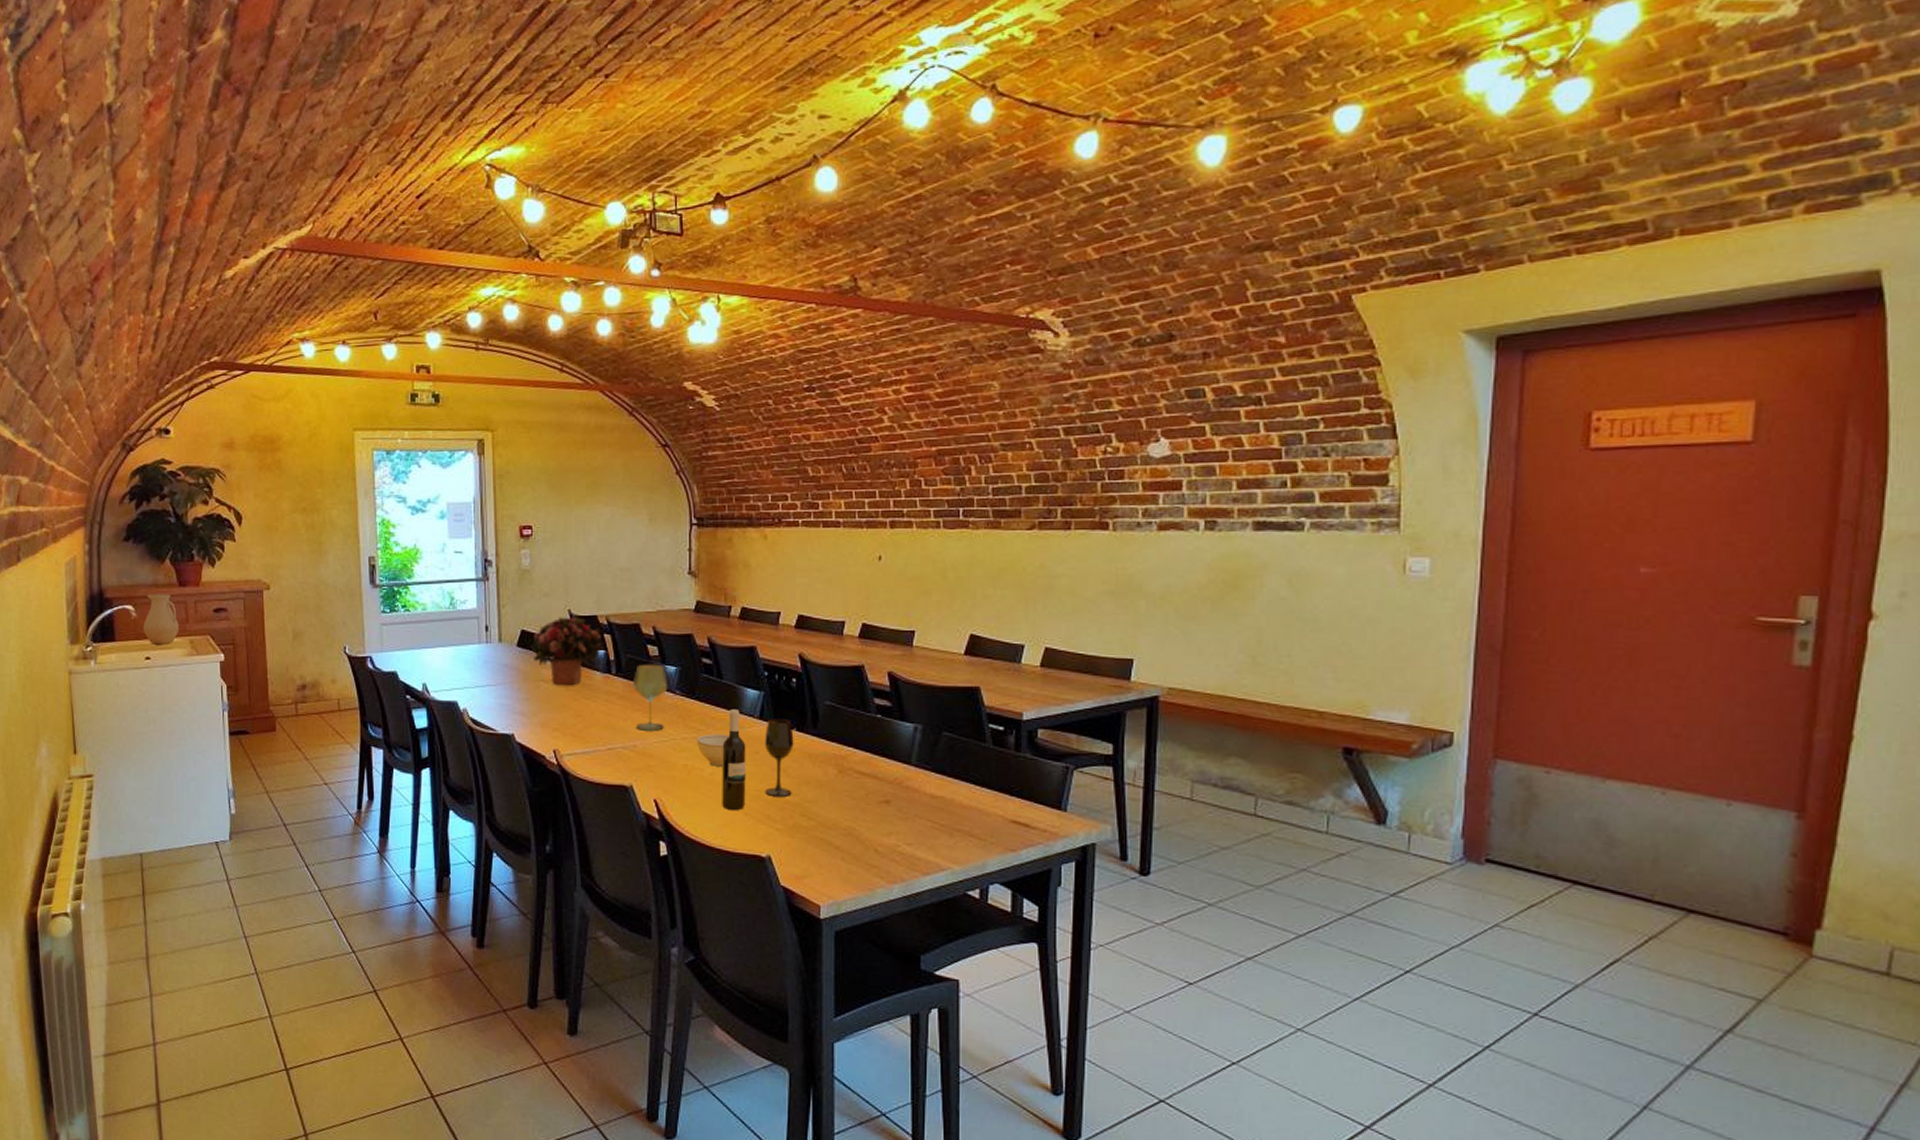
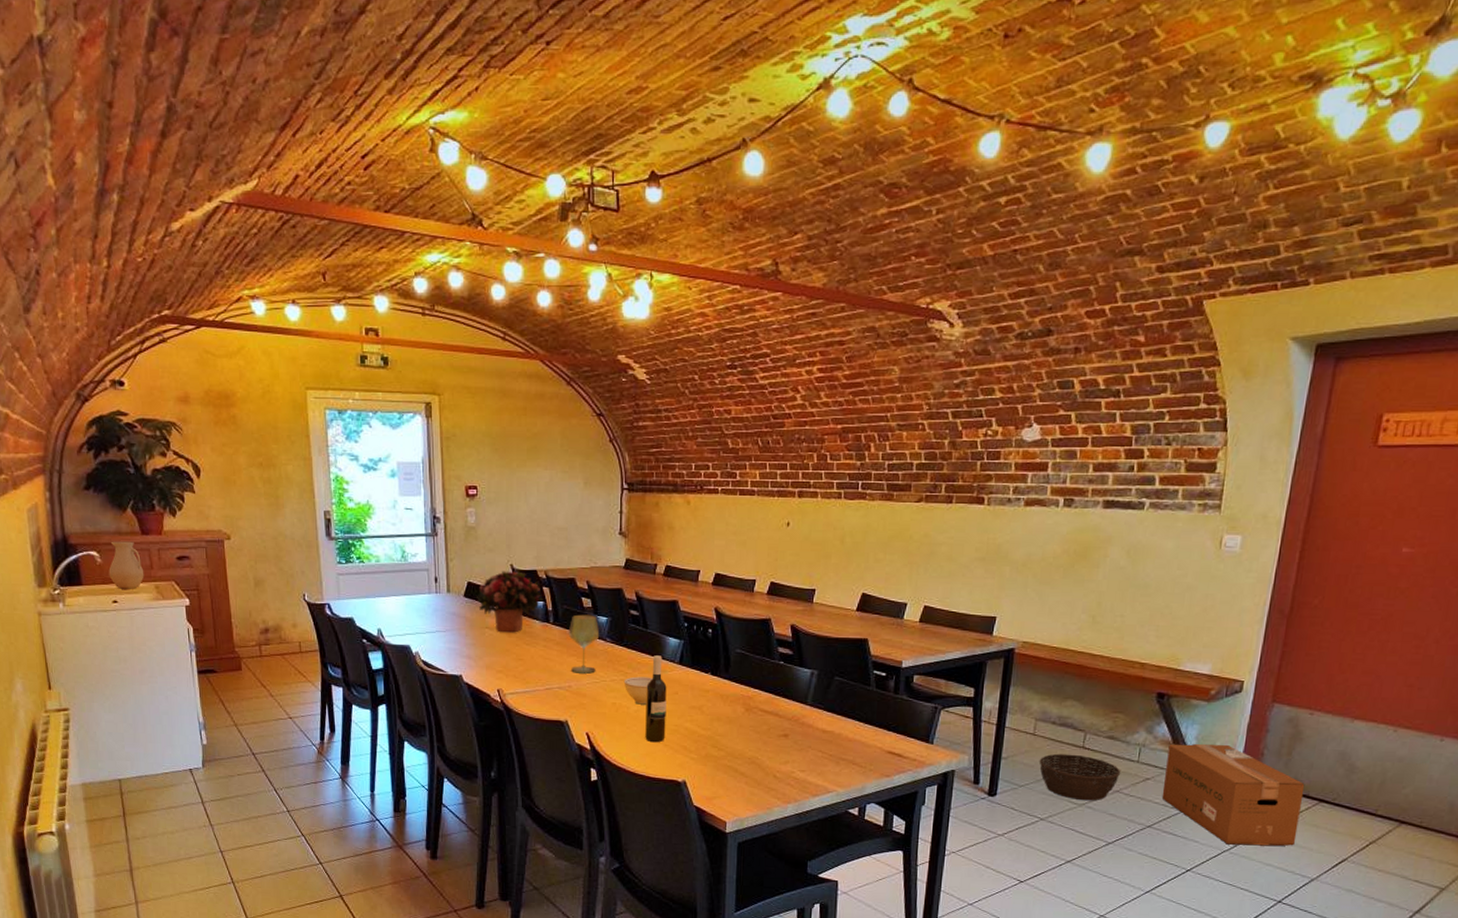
wine glass: present [764,719,794,797] -> none [682,664,709,731]
basket: none [1200,823,1307,882] -> present [1039,753,1121,801]
box: none [1362,810,1551,942] -> present [1161,743,1305,847]

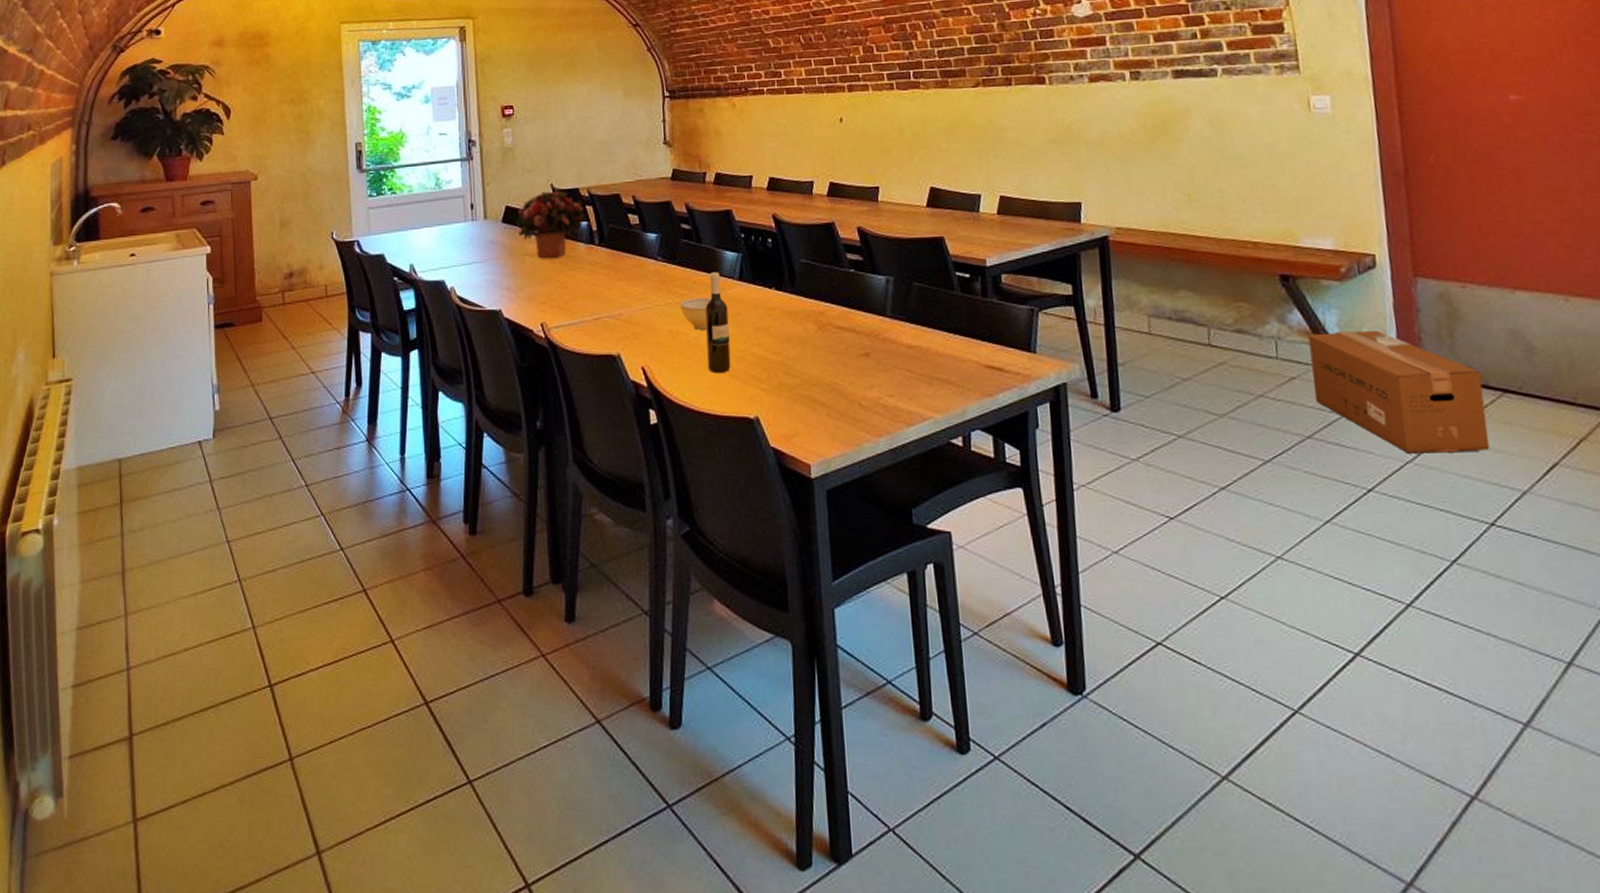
pitcher: present [108,541,144,589] -> none [128,189,166,241]
wine glass: present [568,614,600,674] -> none [615,232,650,299]
basket: present [1039,753,1121,801] -> none [1161,354,1261,410]

